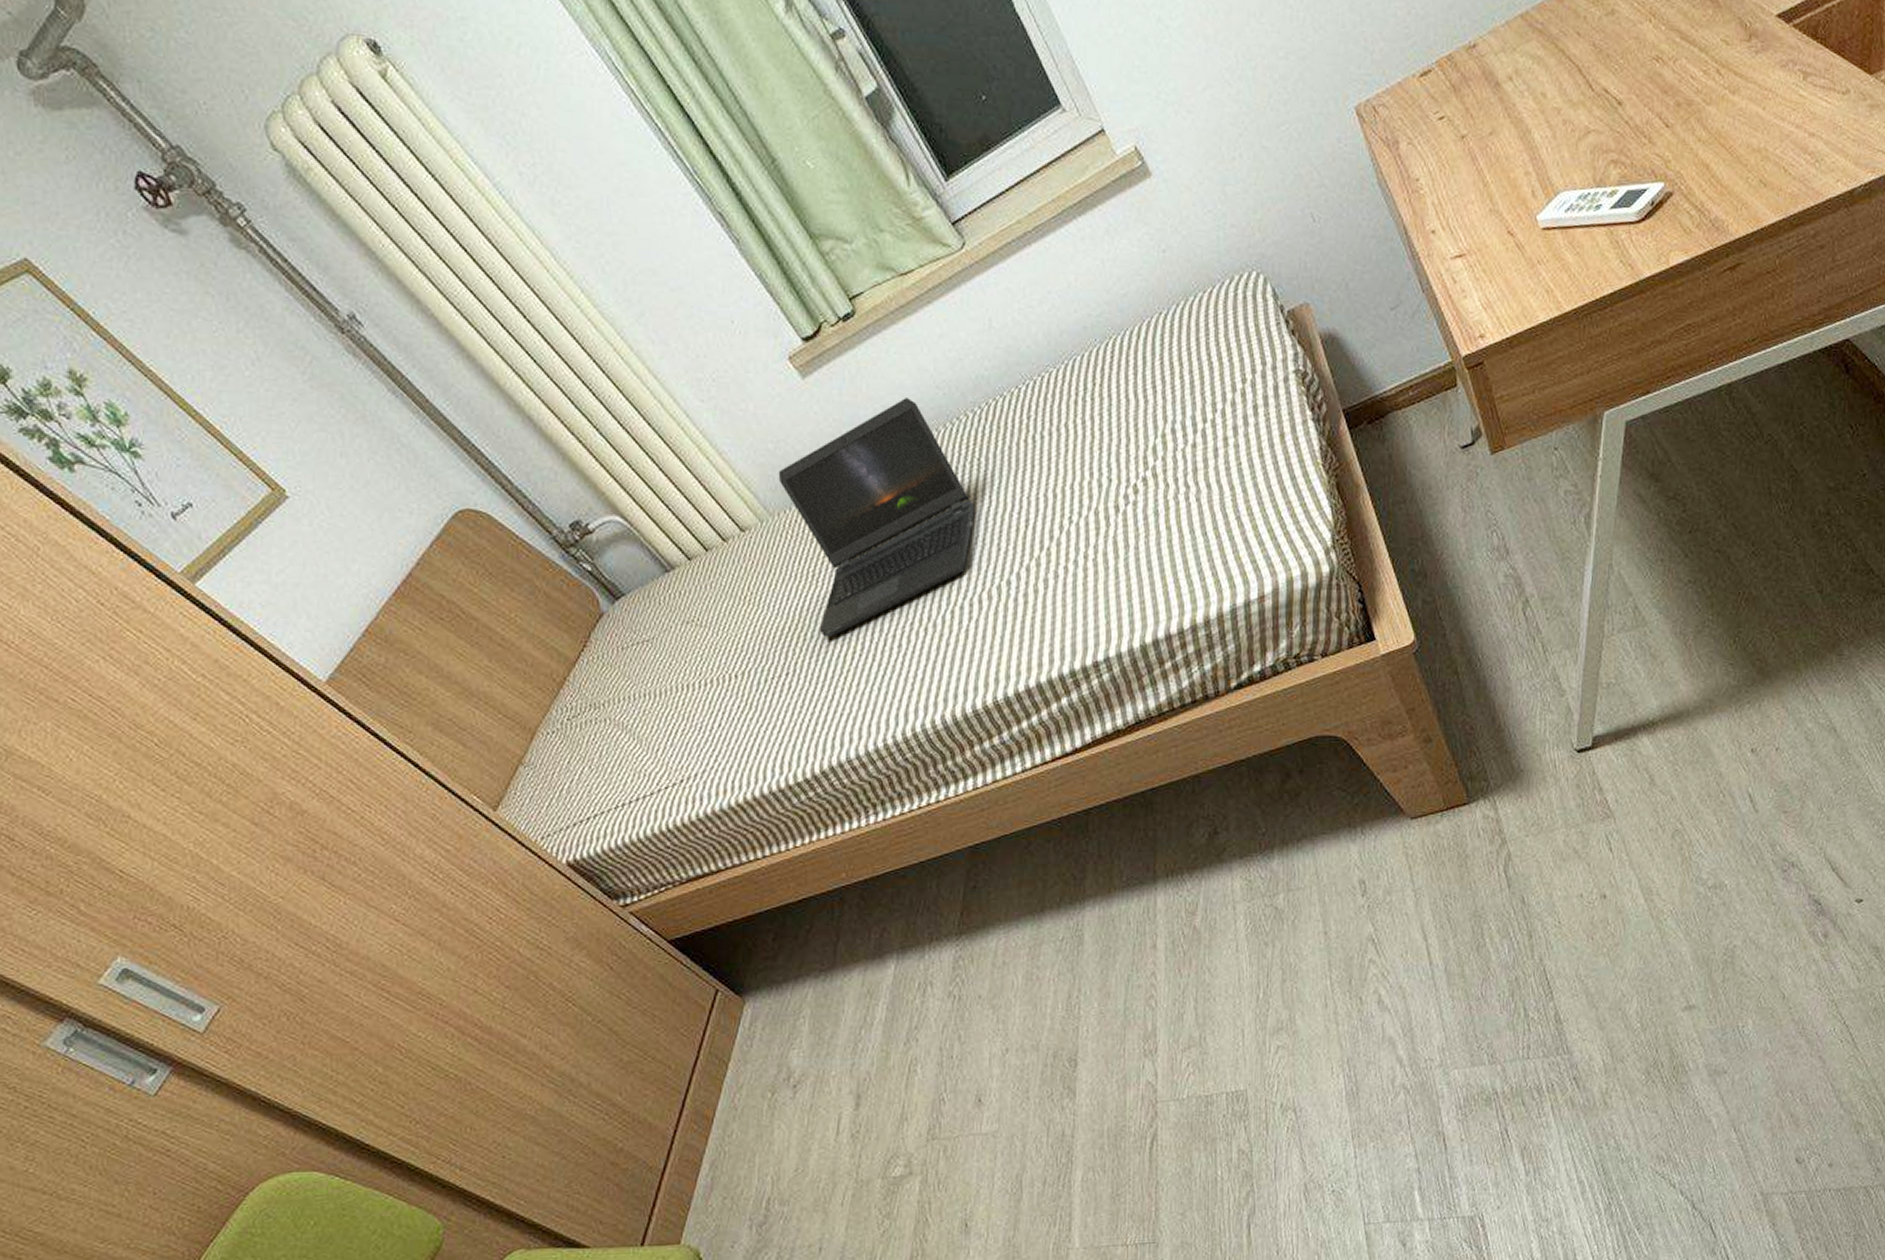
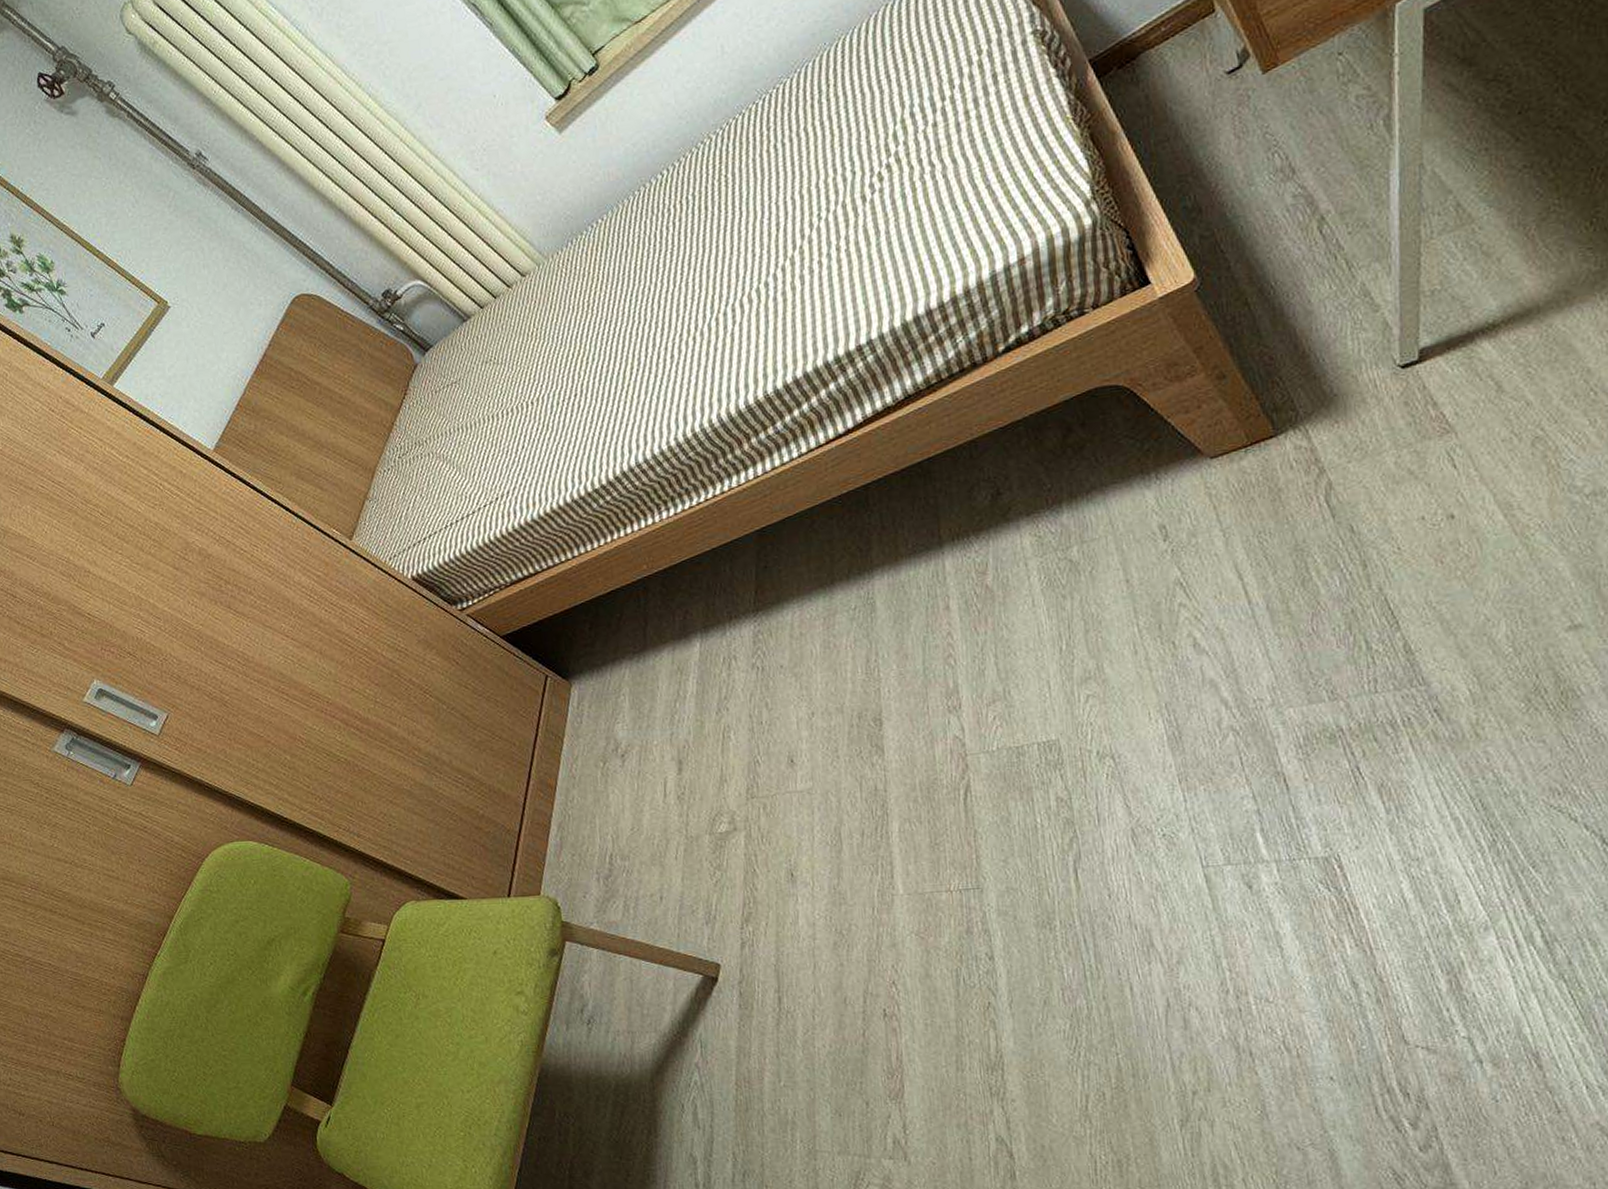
laptop computer: present [778,398,975,638] -> none [548,132,728,358]

